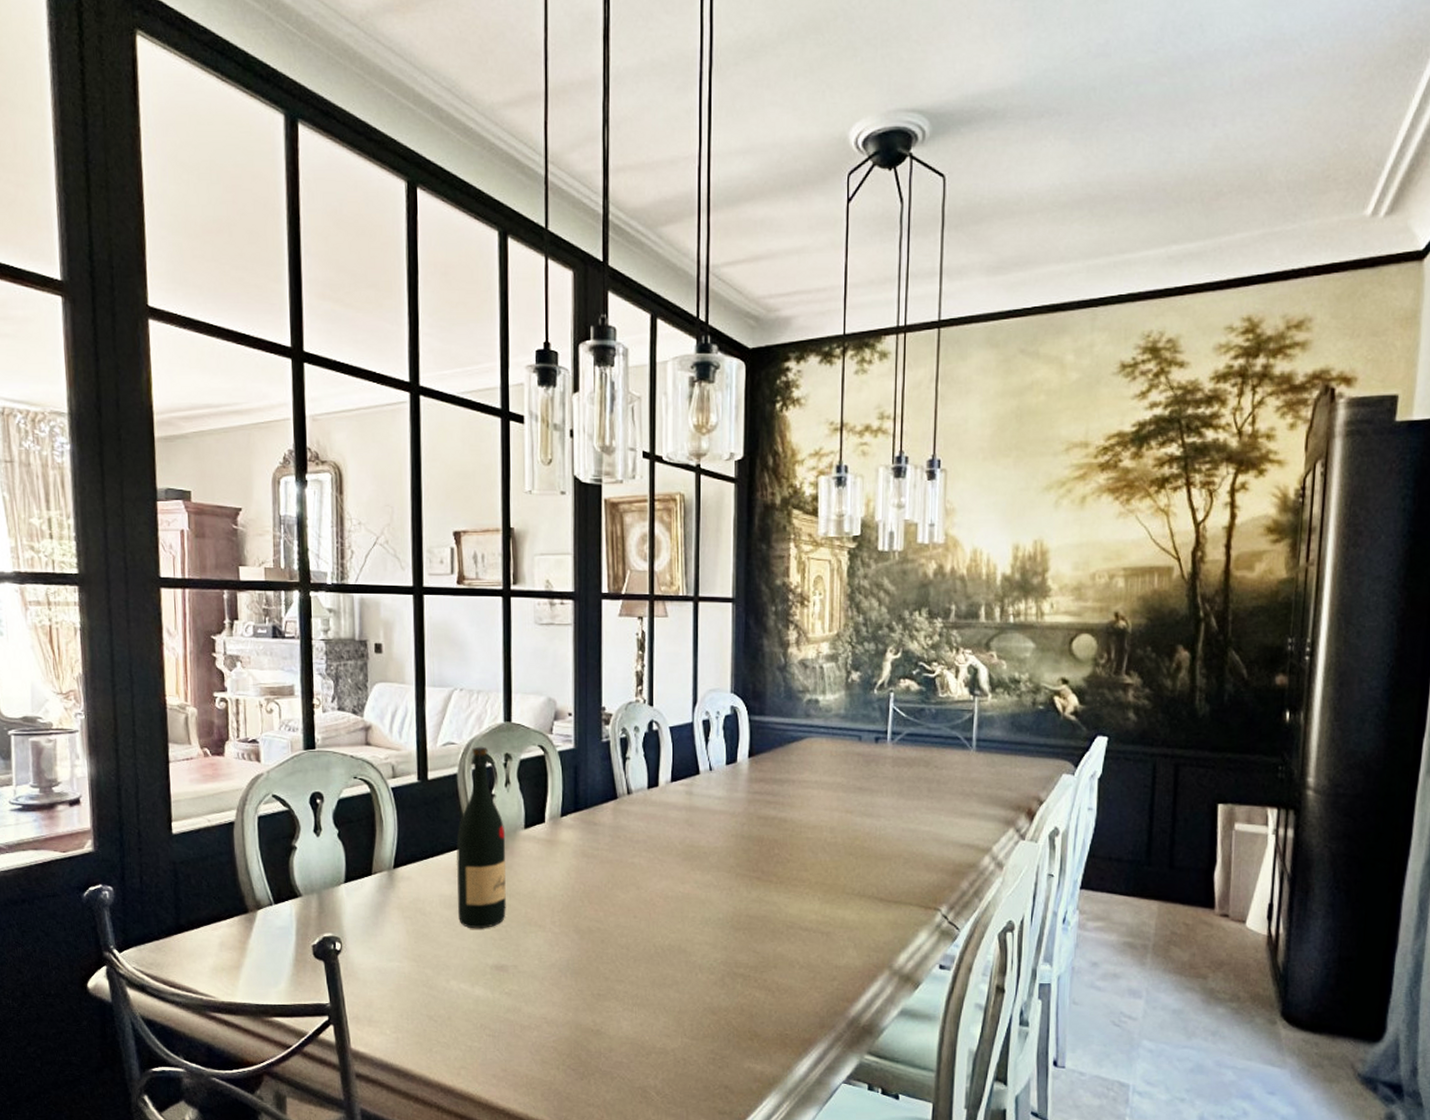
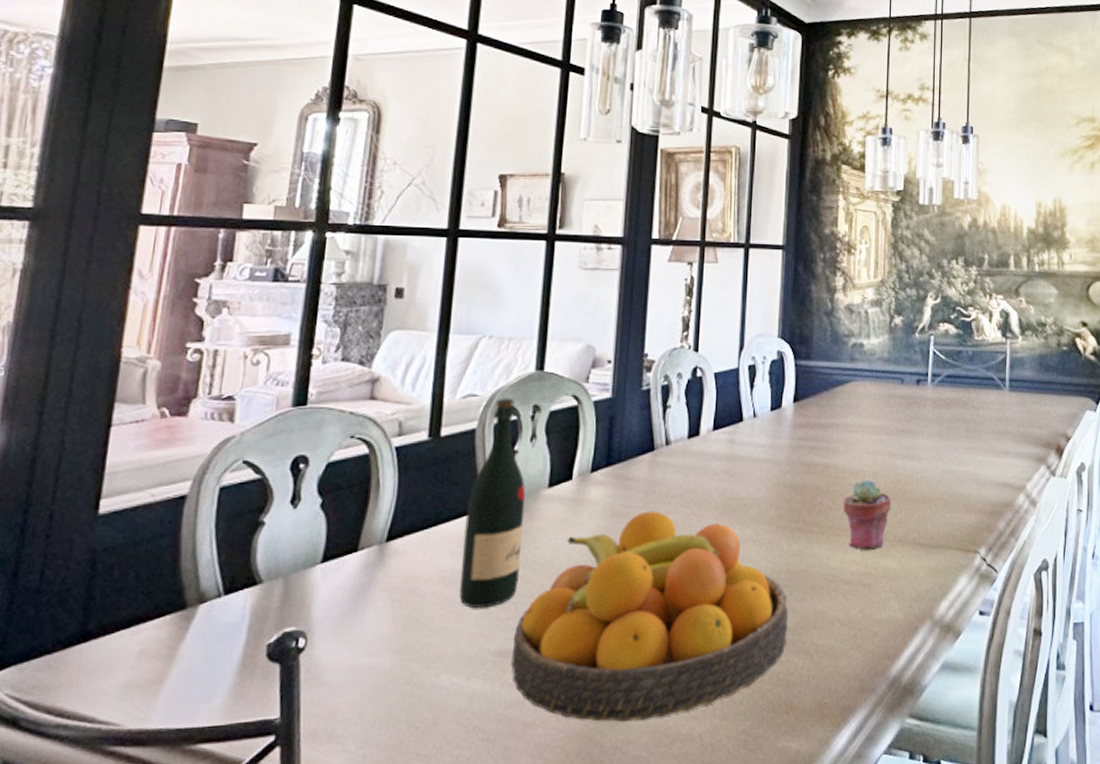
fruit bowl: none [506,854,750,1034] -> present [511,511,789,722]
potted succulent: none [800,834,849,901] -> present [843,479,892,550]

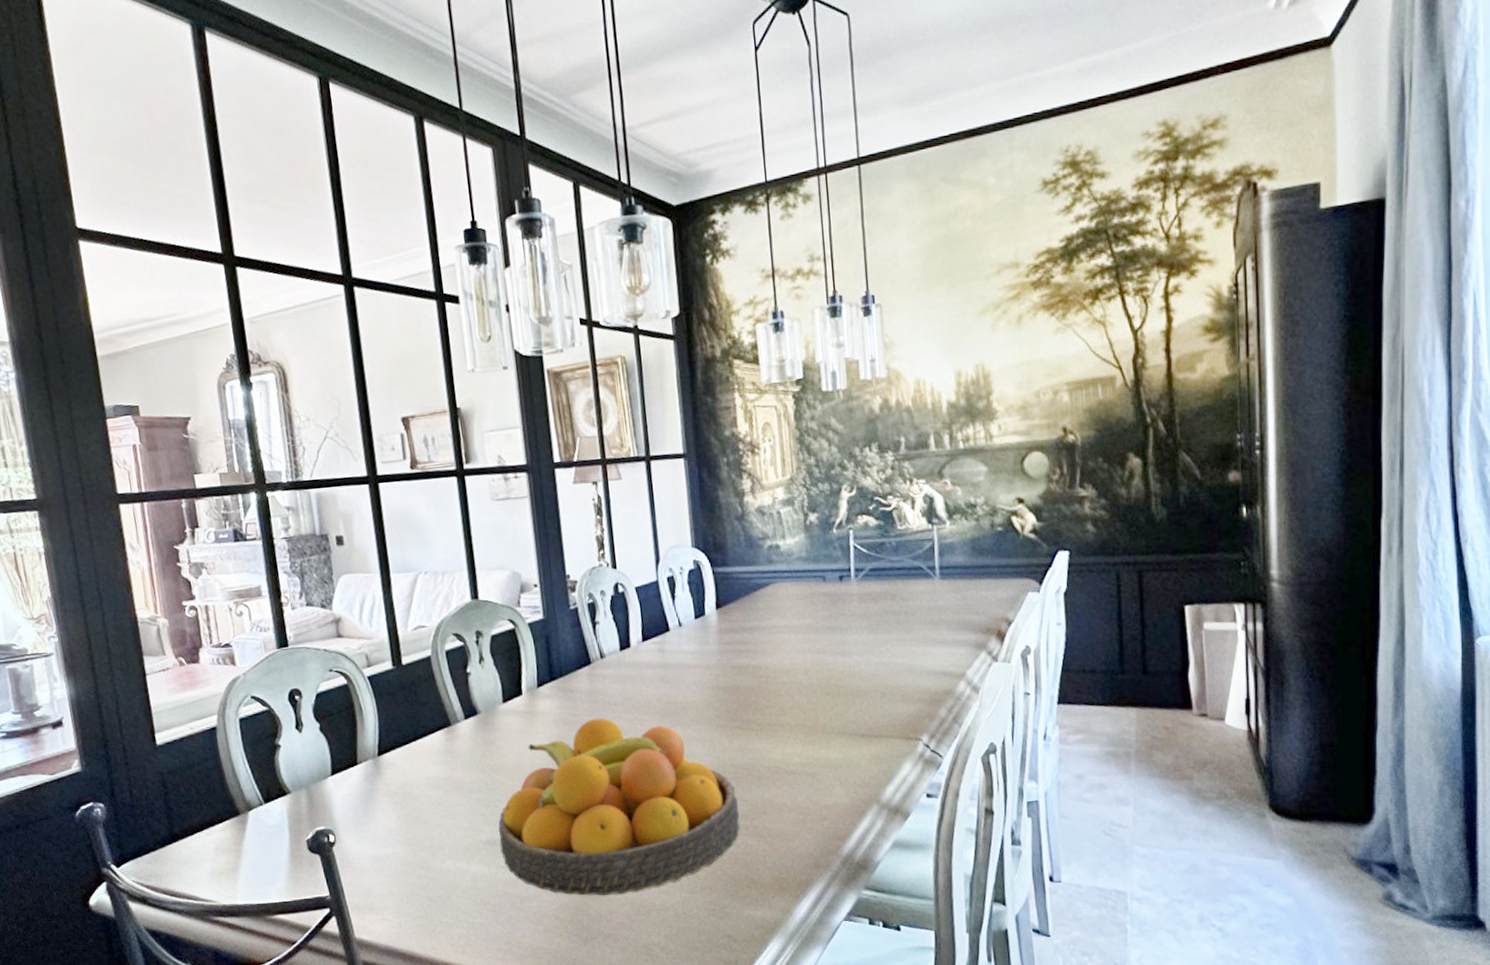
wine bottle: present [460,397,526,608] -> none [437,626,494,807]
potted succulent: present [843,479,892,550] -> none [777,677,827,743]

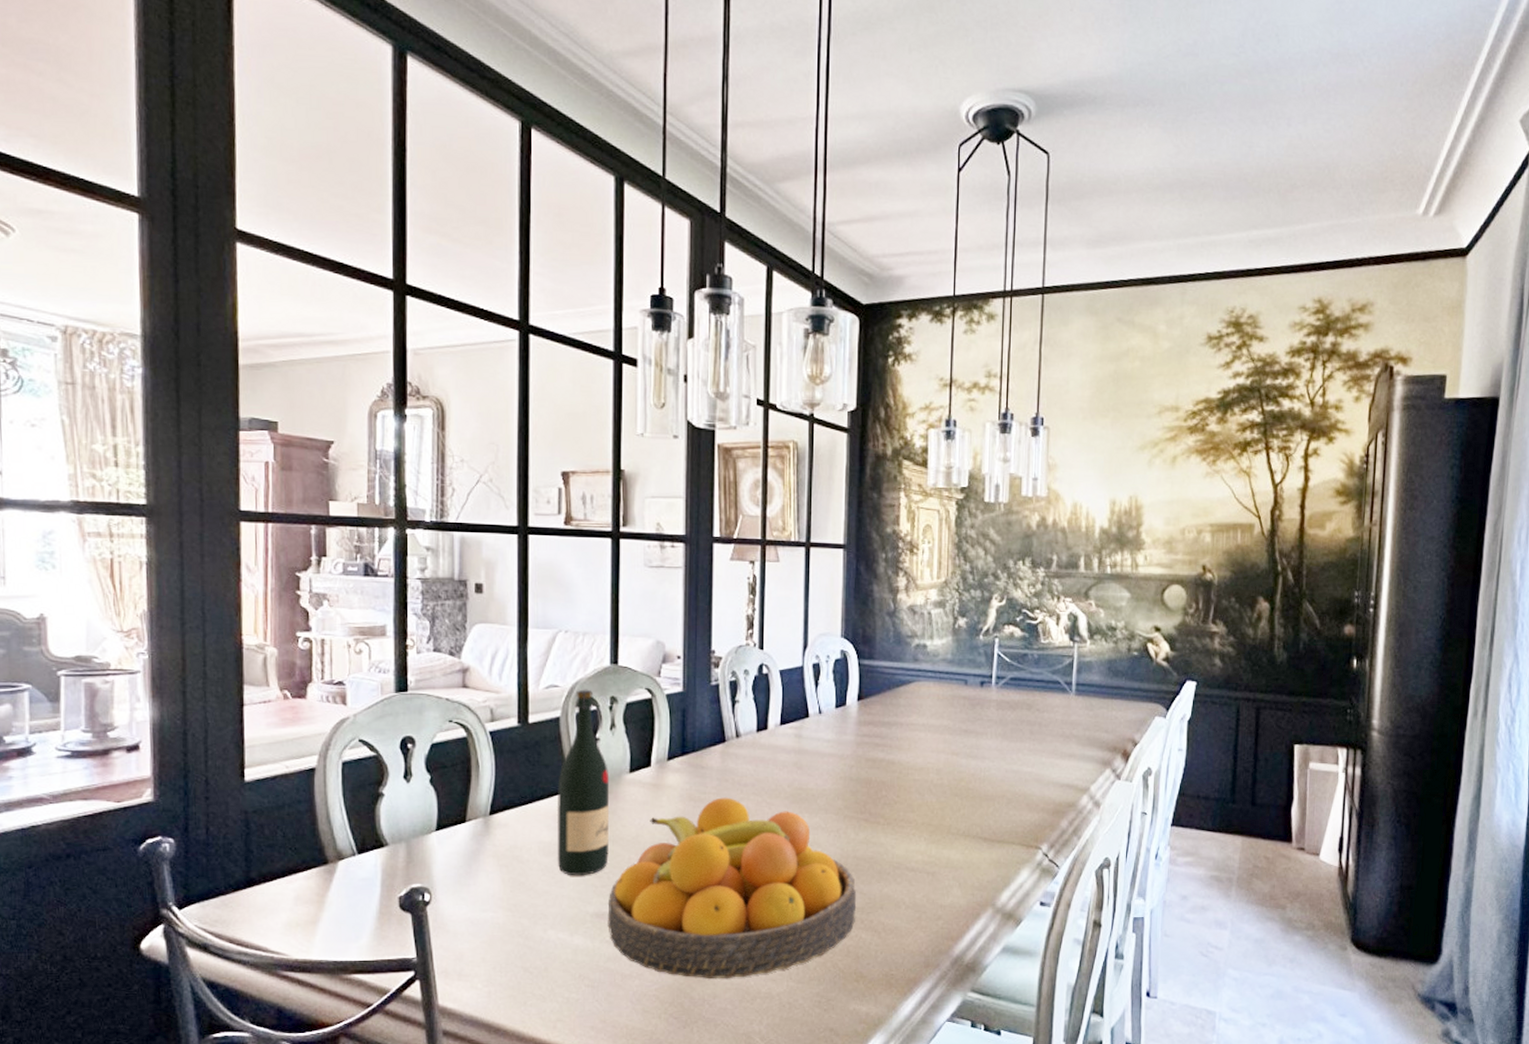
wine bottle: none [437,626,494,807] -> present [556,689,610,876]

